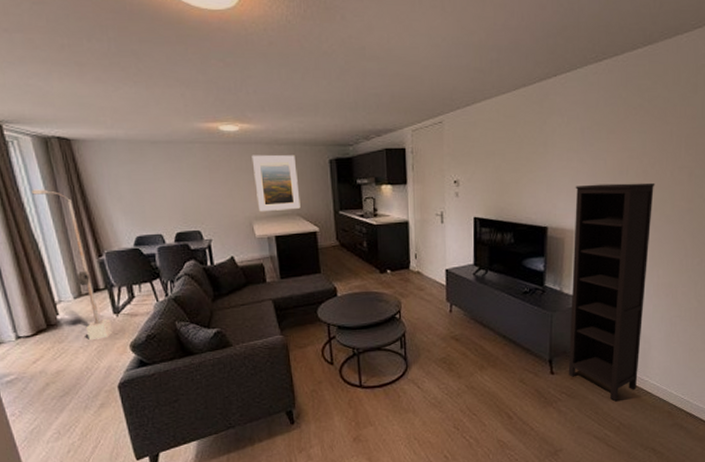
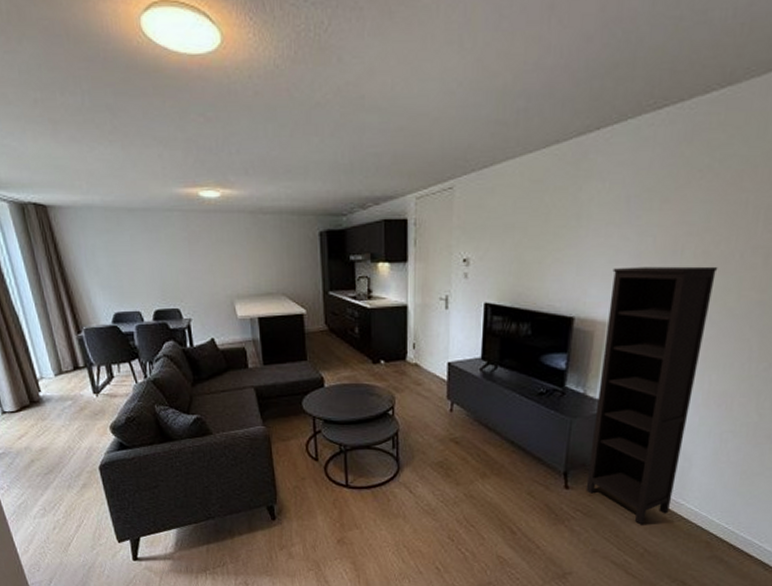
street lamp: present [32,189,113,341] -> none [11,259,93,420]
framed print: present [251,154,301,211] -> none [234,225,286,289]

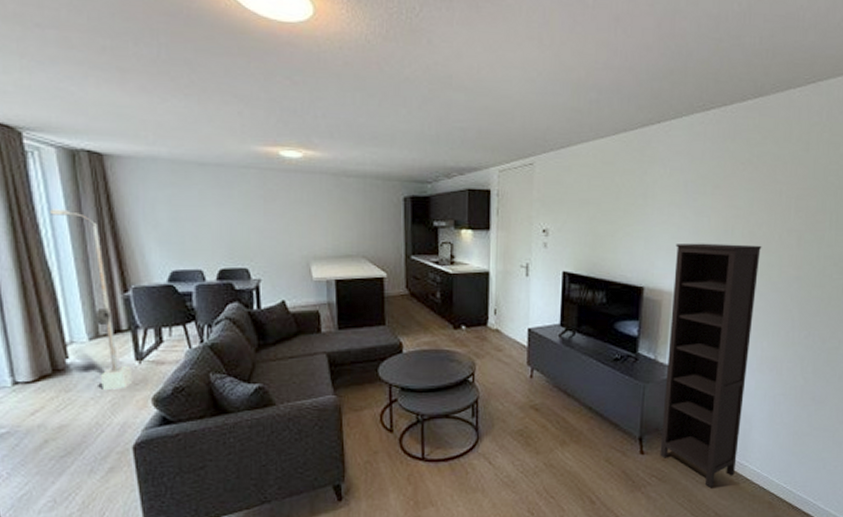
street lamp: none [11,259,93,420] -> present [50,209,133,391]

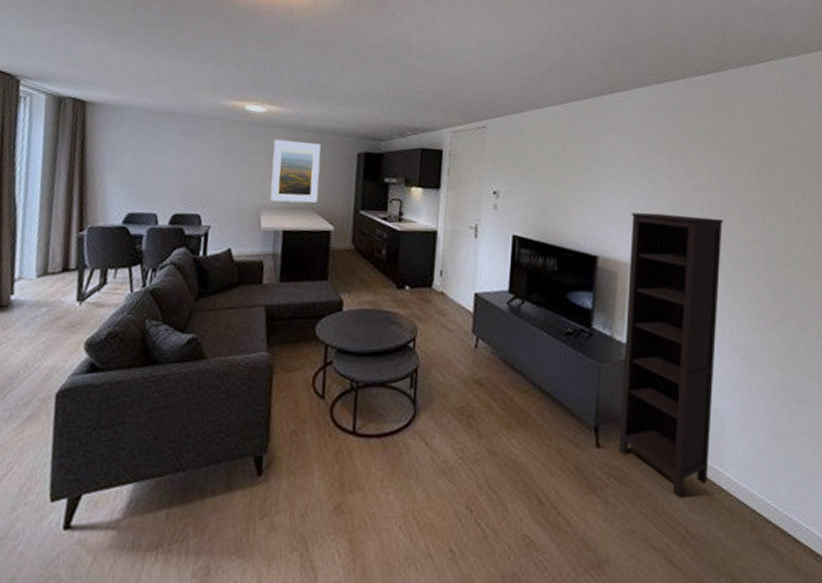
street lamp: present [50,209,133,391] -> none [28,149,71,331]
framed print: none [315,186,367,251] -> present [270,139,321,203]

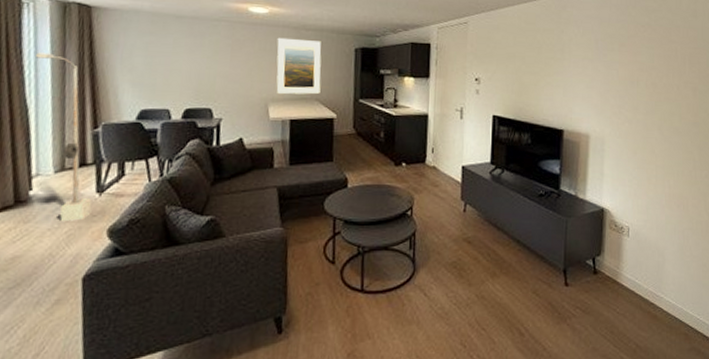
street lamp: none [28,149,71,331] -> present [36,52,92,222]
bookcase: present [618,212,724,496] -> none [583,92,664,319]

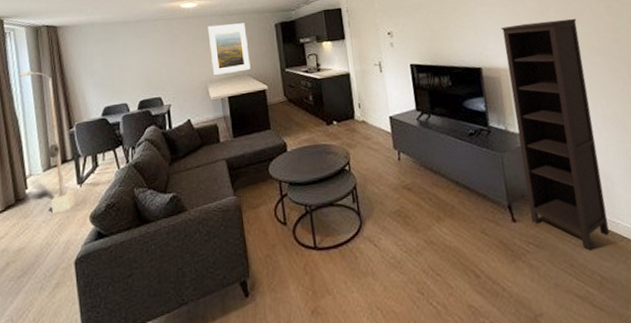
bookcase: none [583,92,664,319] -> present [501,18,610,249]

